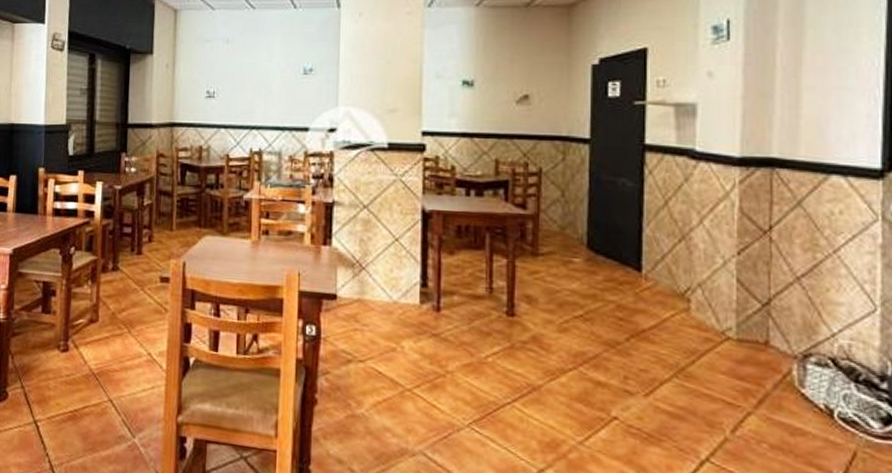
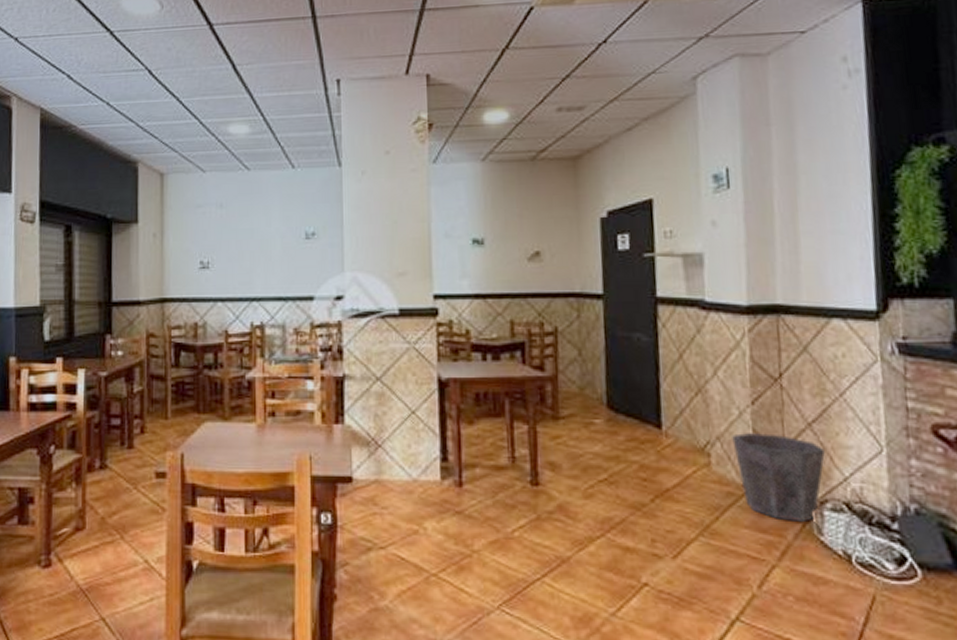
waste bin: none [714,282,813,373] -> present [732,433,825,522]

